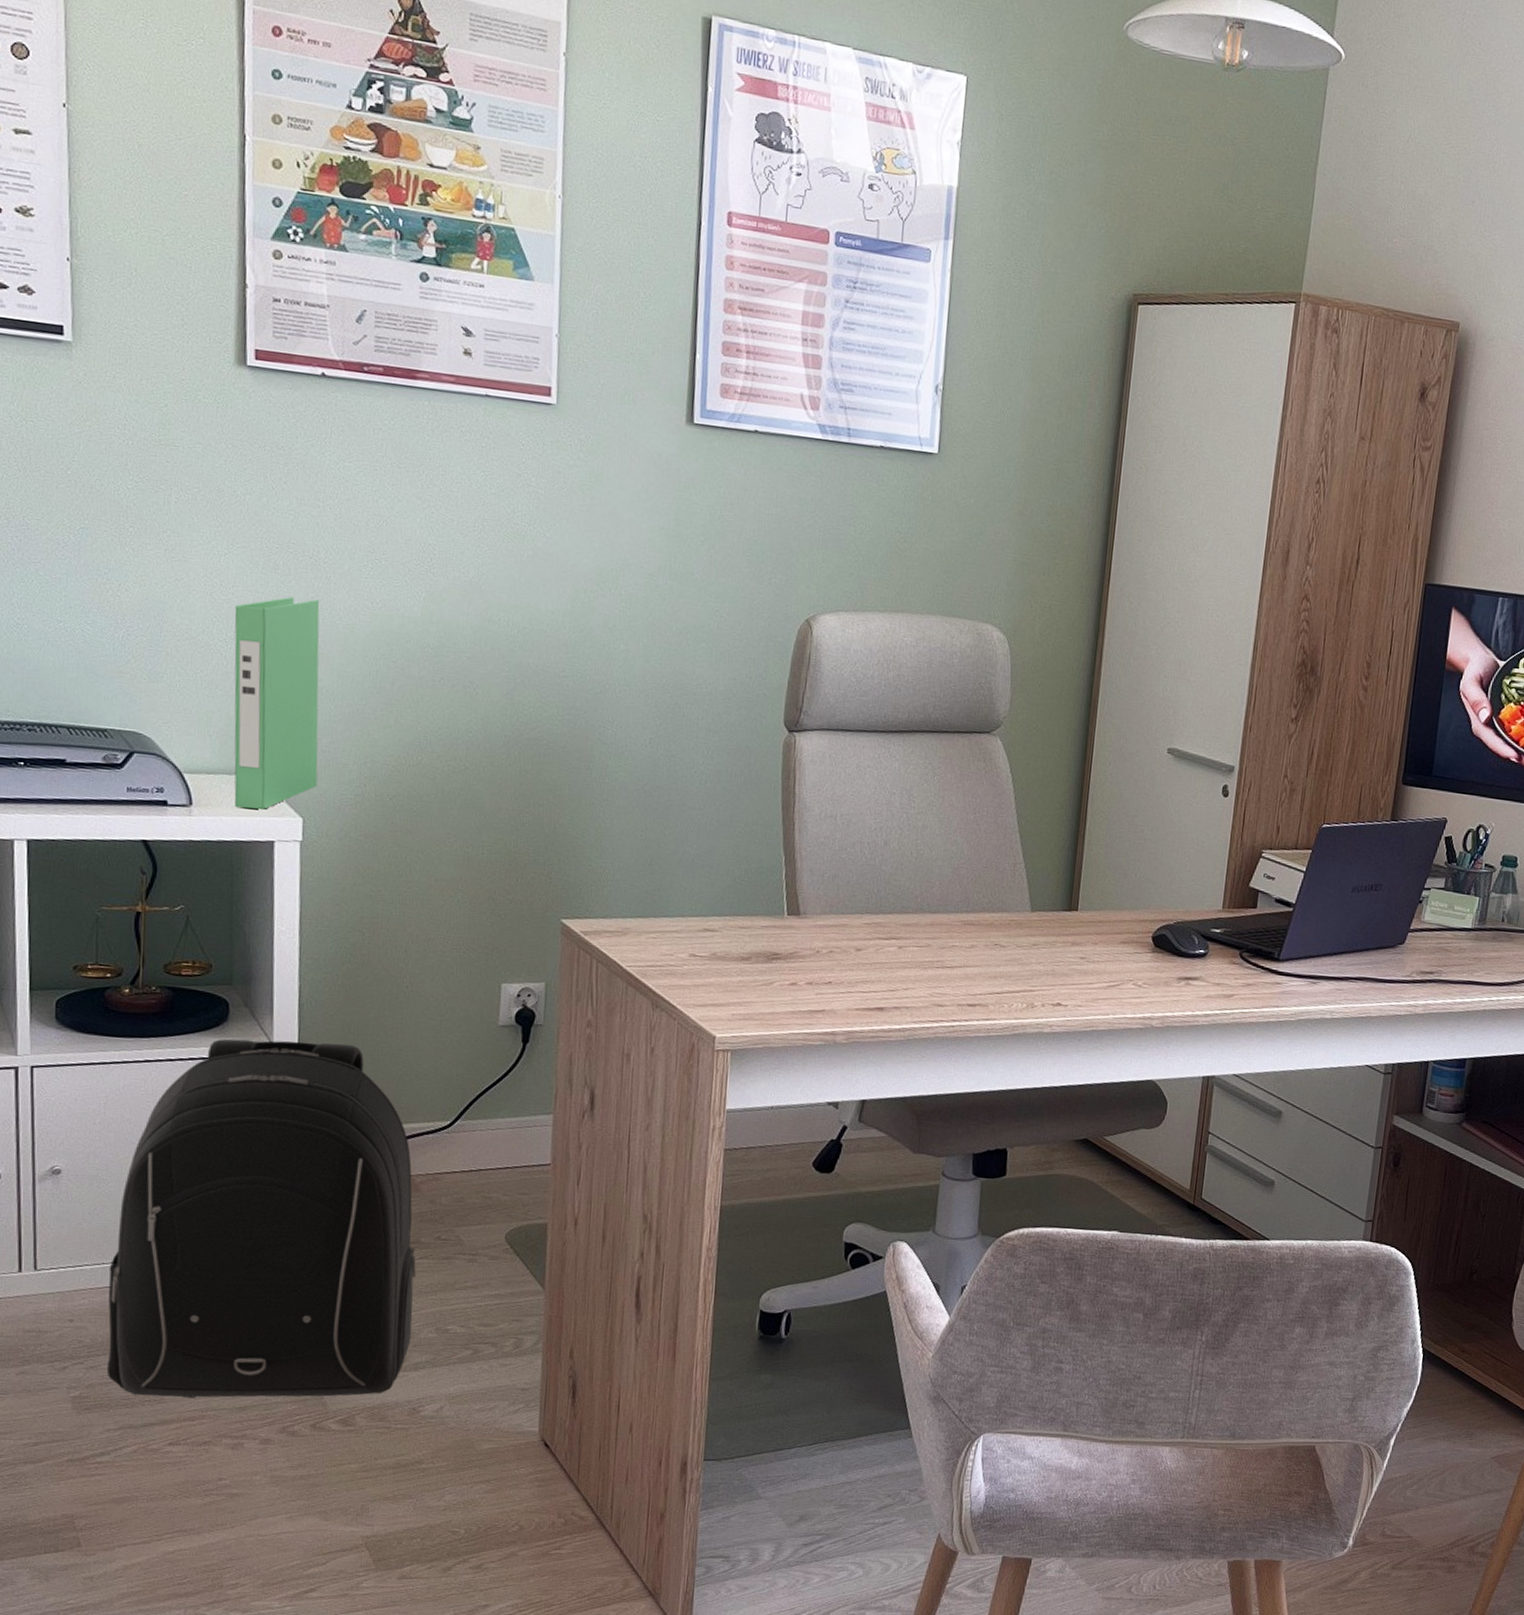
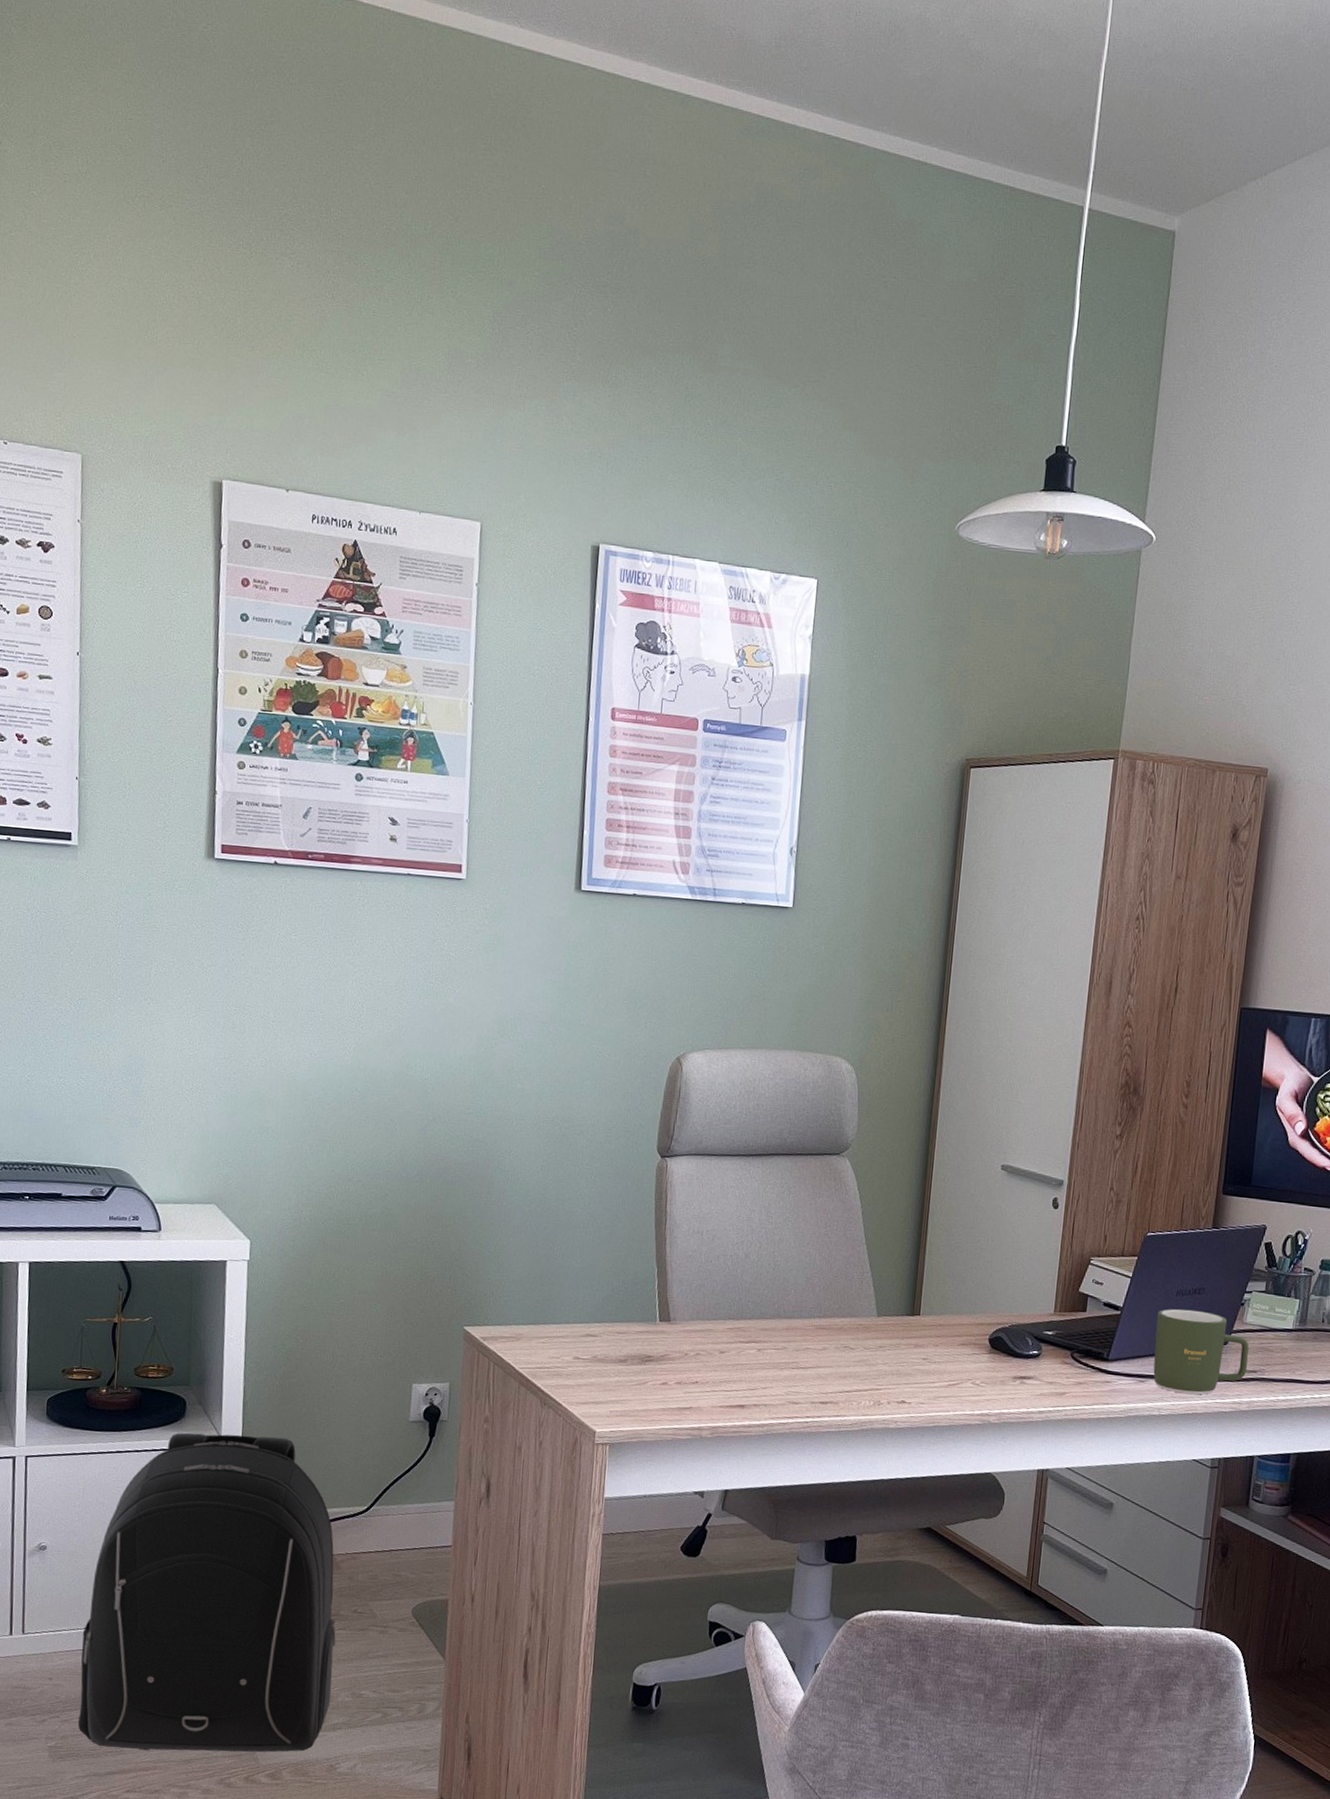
binder: present [234,596,320,810] -> none [195,1051,269,1234]
mug: none [1326,905,1426,998] -> present [1153,1308,1249,1395]

